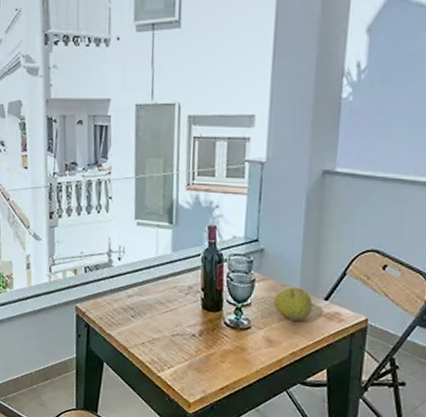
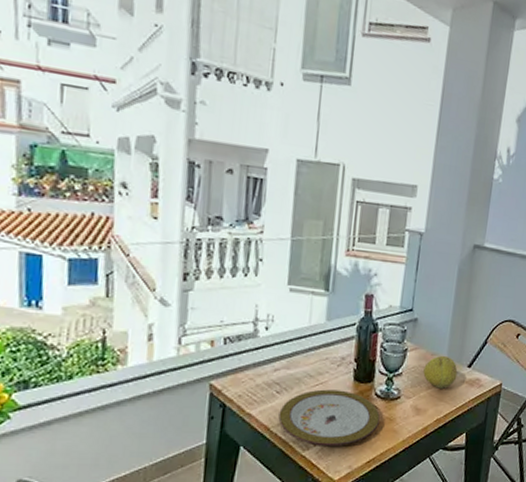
plate: none [134,315,231,371] -> present [278,389,380,447]

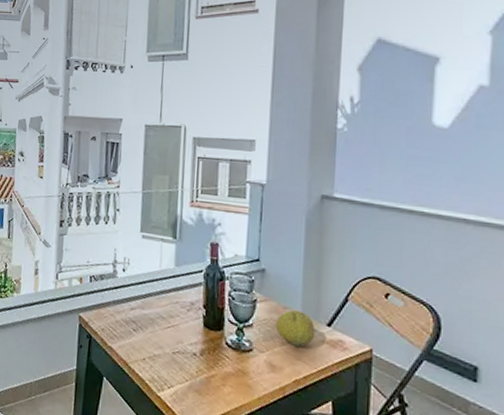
plate: present [278,389,380,447] -> none [135,332,232,393]

